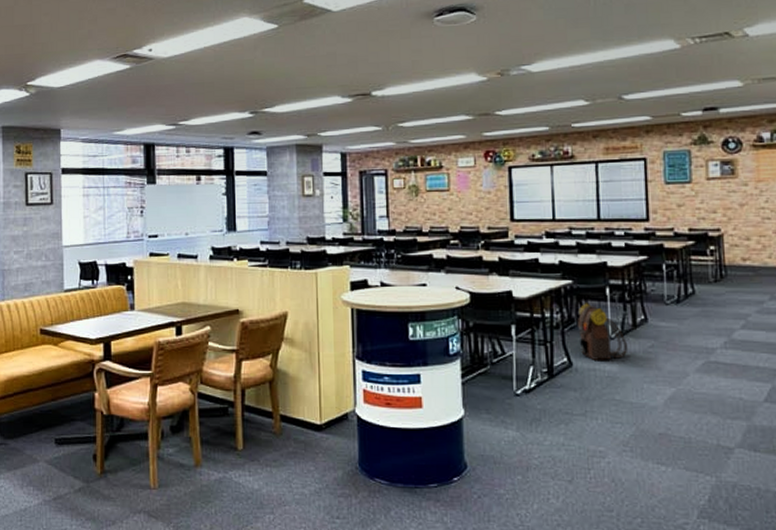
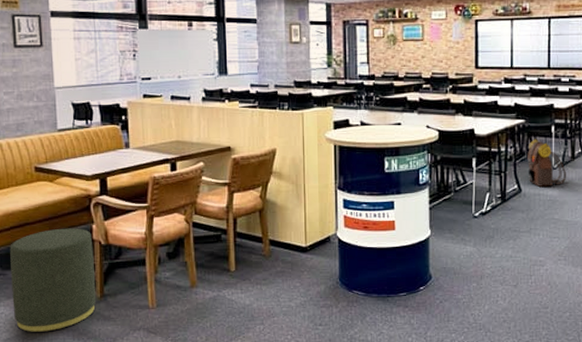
ottoman: none [12,395,97,511] -> present [10,228,97,333]

